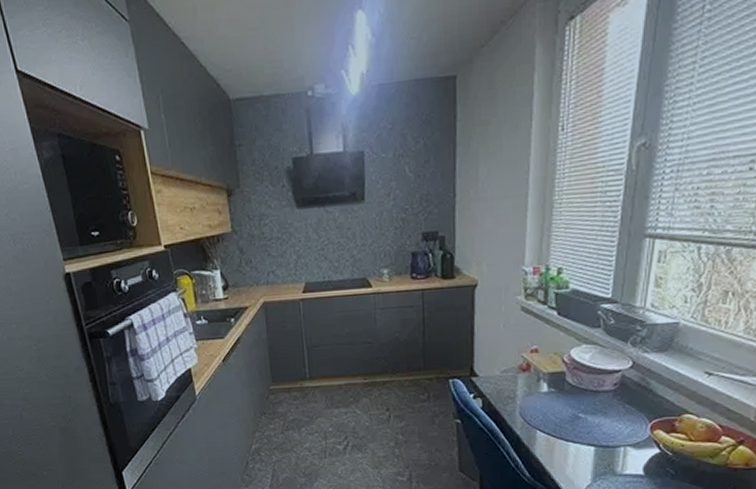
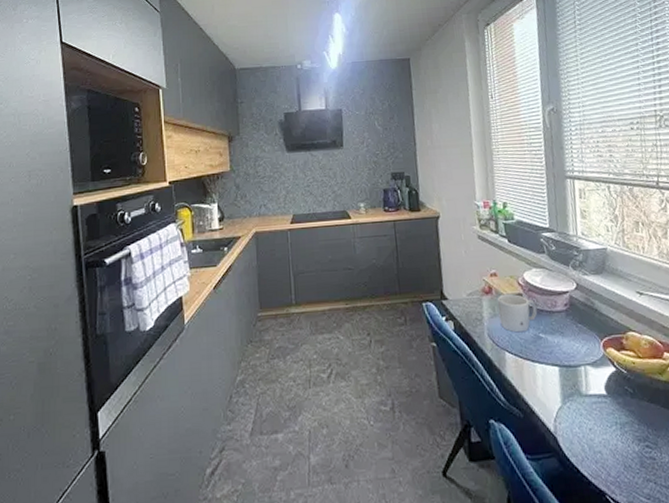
mug: none [535,371,581,412] -> present [497,293,538,333]

